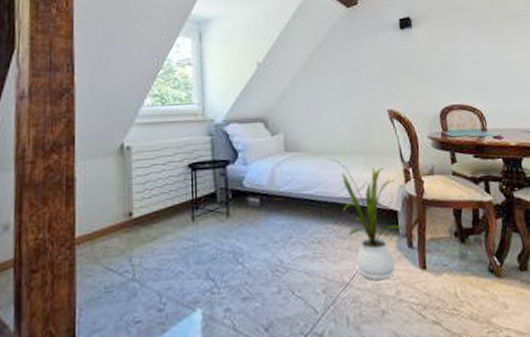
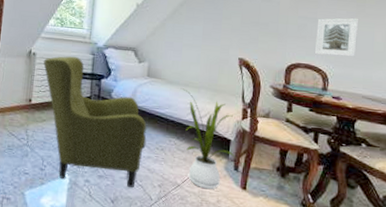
armchair: none [144,142,298,316] -> present [44,56,148,187]
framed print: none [461,46,505,93] -> present [315,18,359,57]

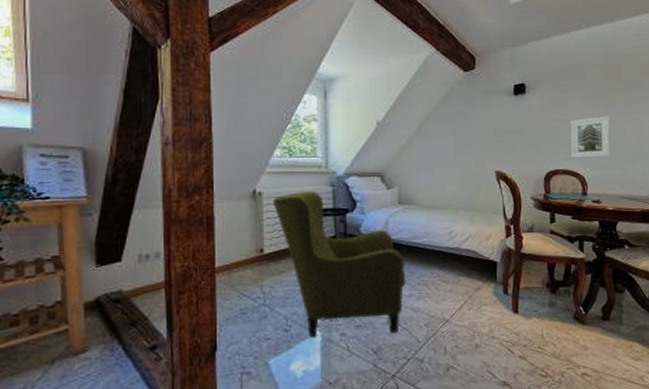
house plant: present [180,88,236,190] -> none [437,212,504,320]

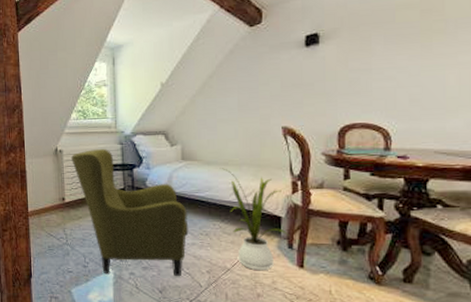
house plant: none [437,212,504,320] -> present [219,168,289,271]
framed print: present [570,116,610,159] -> none [372,61,425,111]

